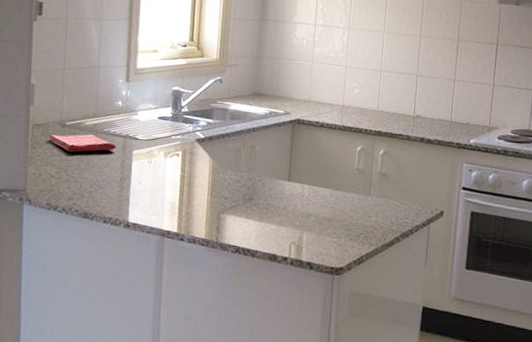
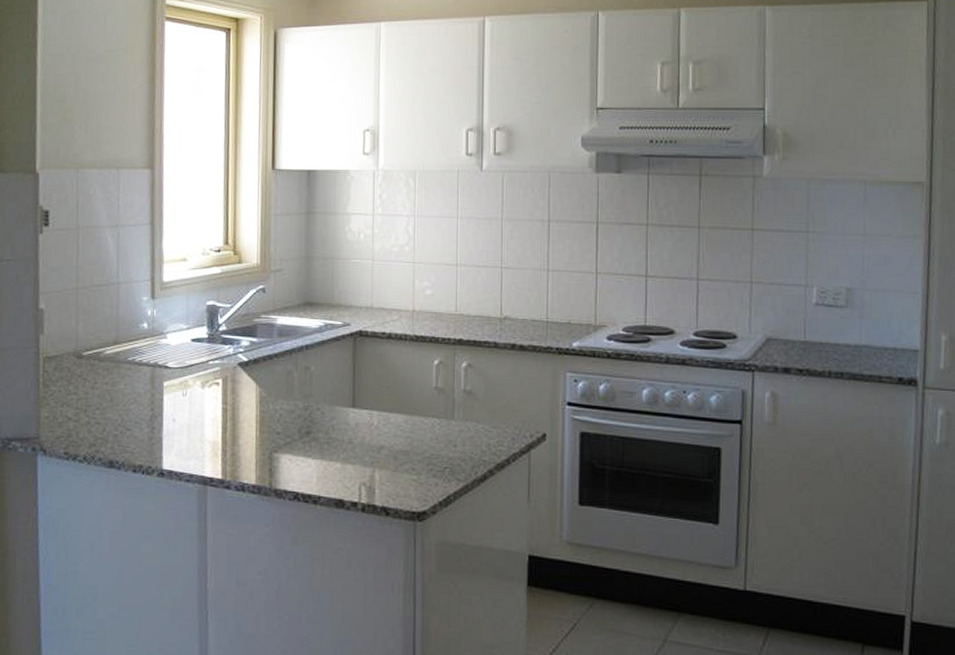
dish towel: present [48,134,116,152] -> none [63,366,144,388]

